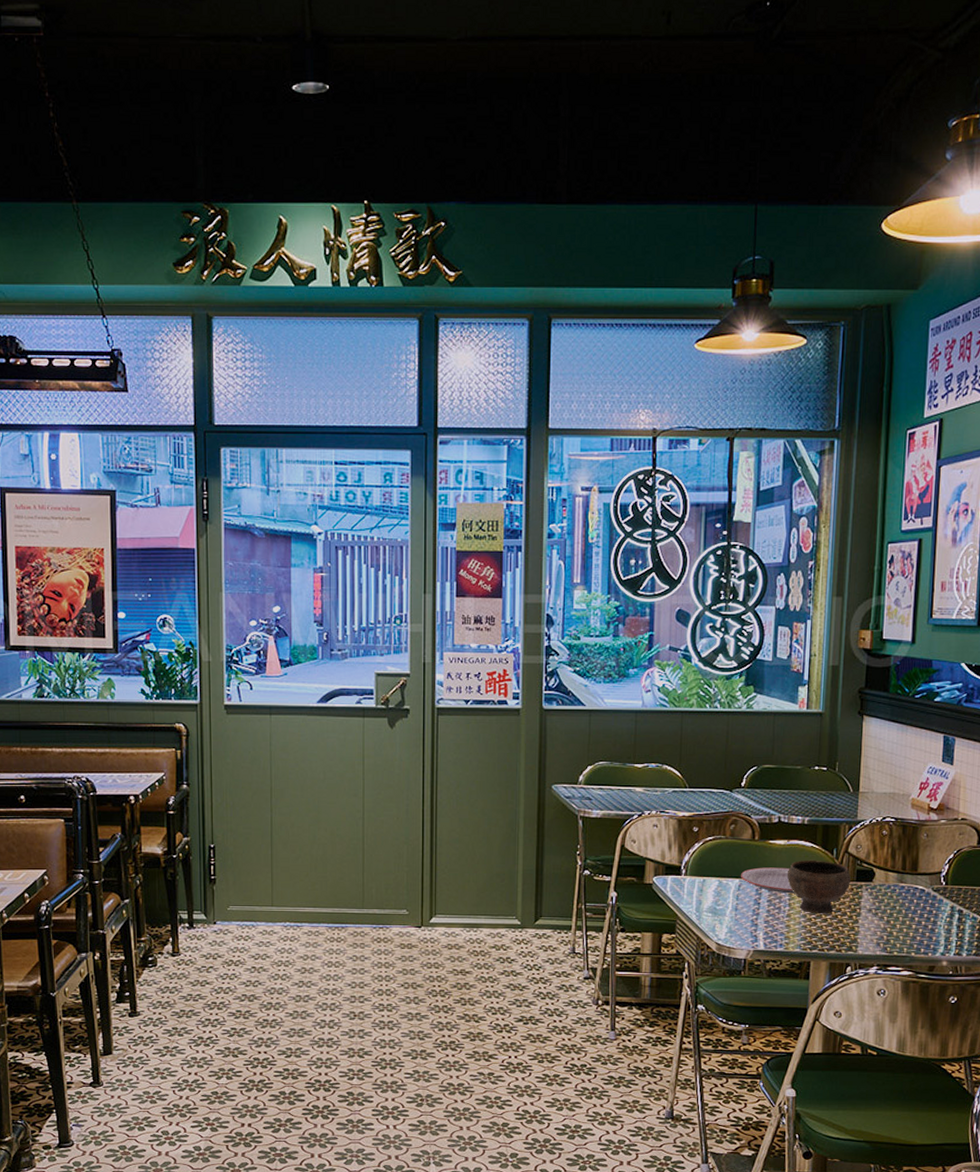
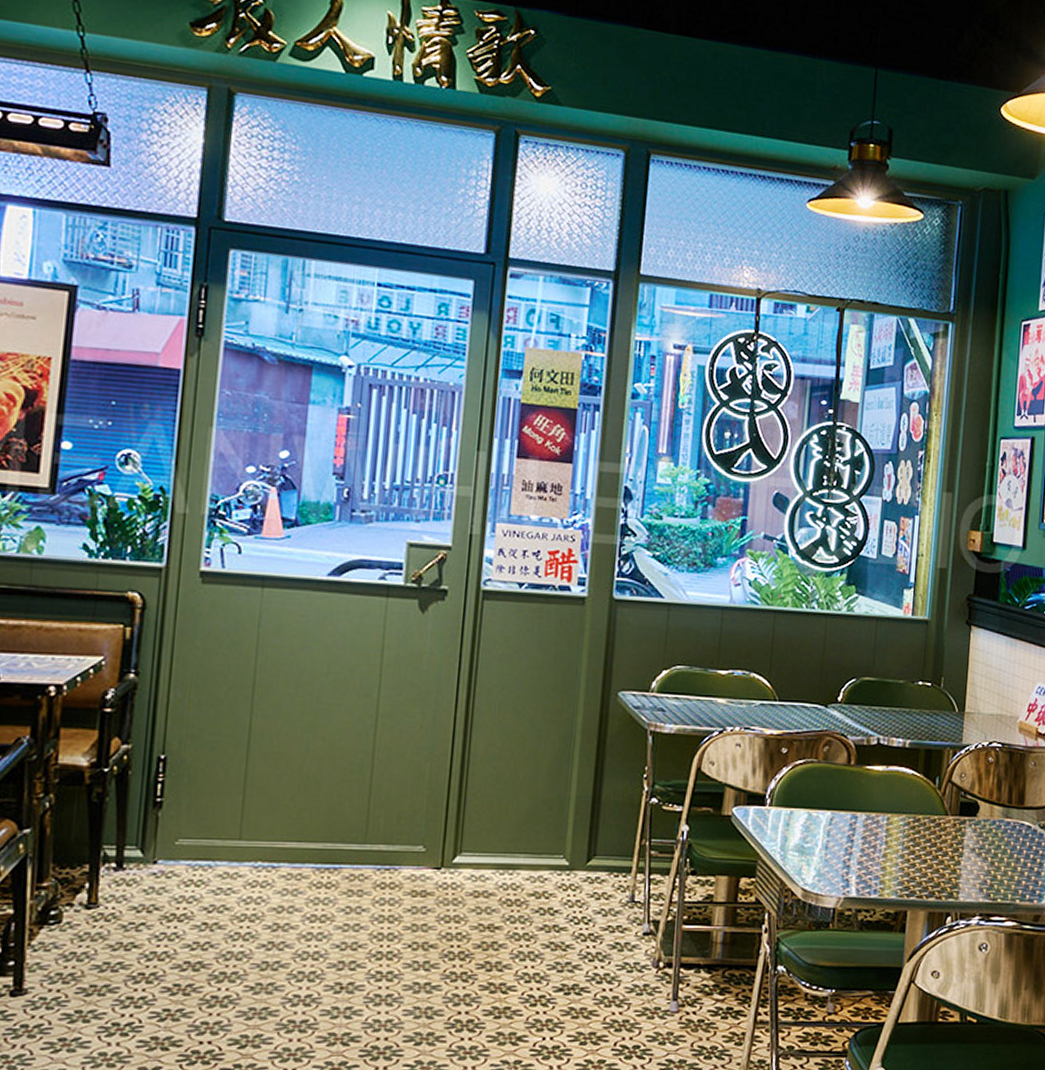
plate: present [741,867,795,894] -> none [833,797,893,830]
bowl: present [787,859,851,914] -> none [885,789,954,854]

